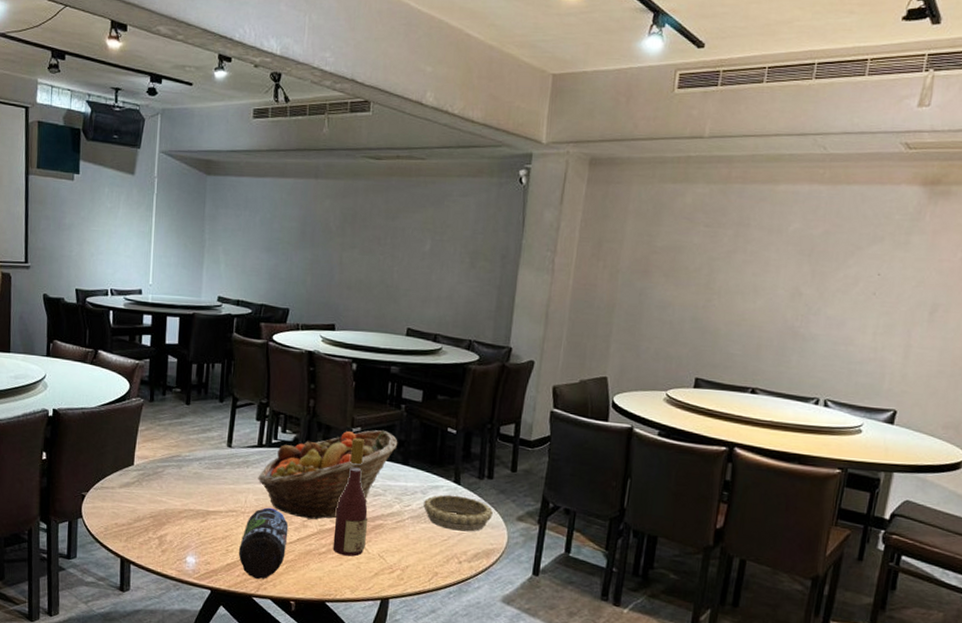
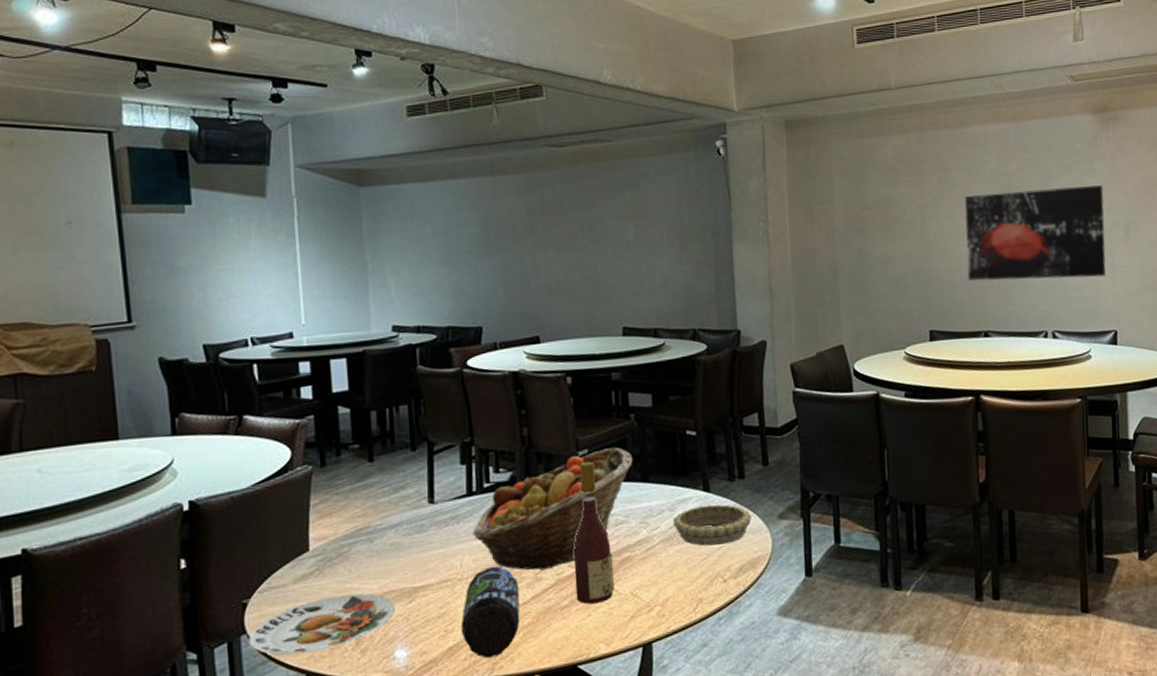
plate: none [83,503,191,543] -> present [248,593,395,655]
wall art: none [745,253,916,355] -> present [964,185,1106,281]

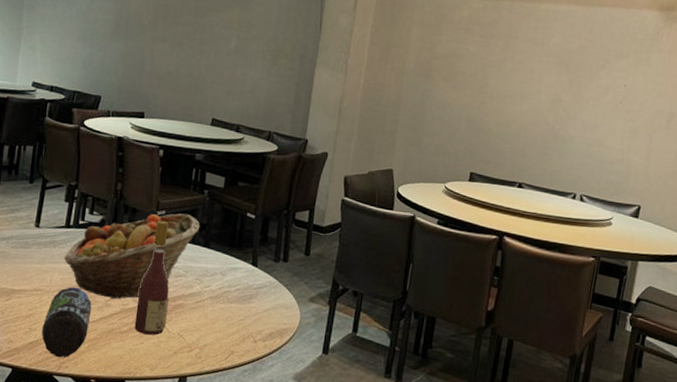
decorative bowl: present [673,504,752,547] -> none [222,276,287,313]
wall art: present [964,185,1106,281] -> none [513,63,655,157]

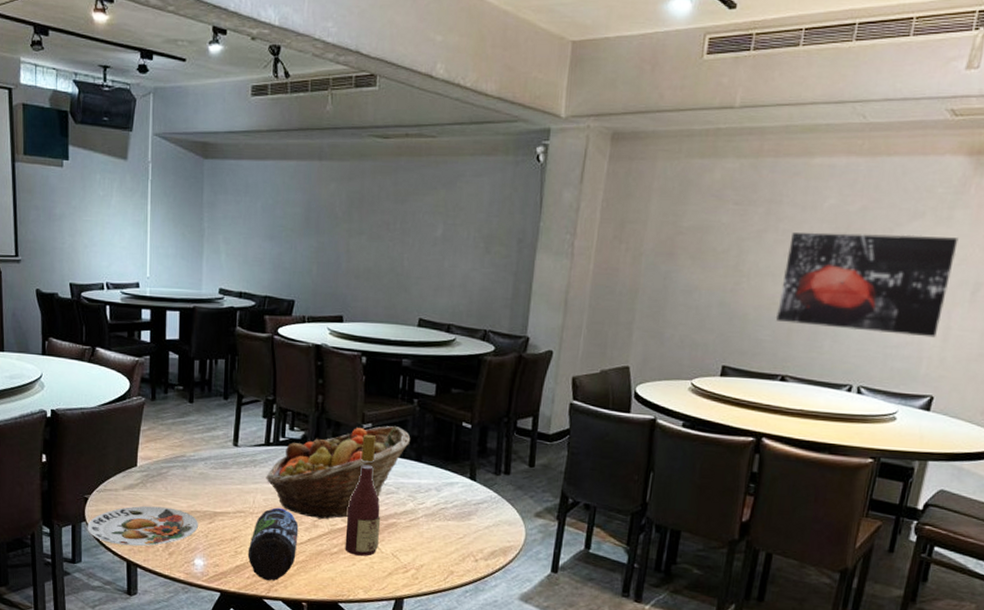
wall art: none [513,63,655,157] -> present [775,231,959,338]

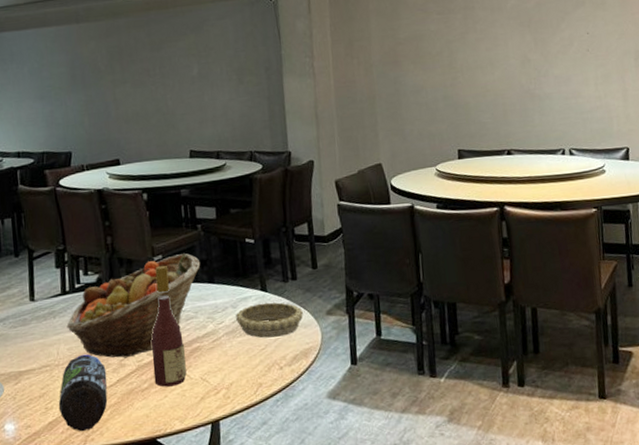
decorative bowl: none [438,491,510,530] -> present [236,302,303,339]
wall art: present [775,231,959,338] -> none [488,18,618,106]

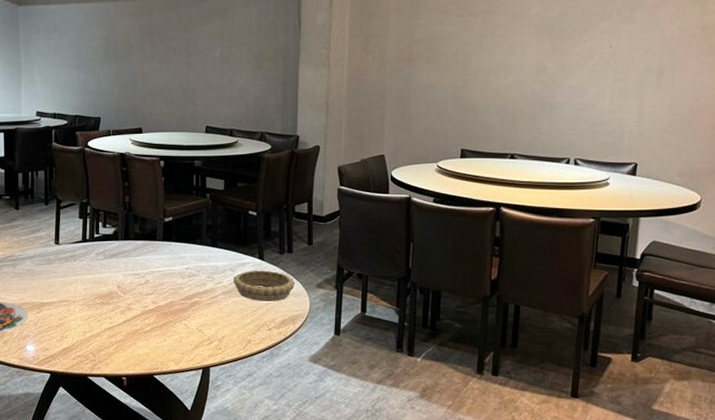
water bottle: present [58,354,108,432] -> none [72,295,115,360]
fruit basket: present [66,253,201,358] -> none [84,218,206,303]
wine bottle: present [151,265,187,387] -> none [156,226,186,332]

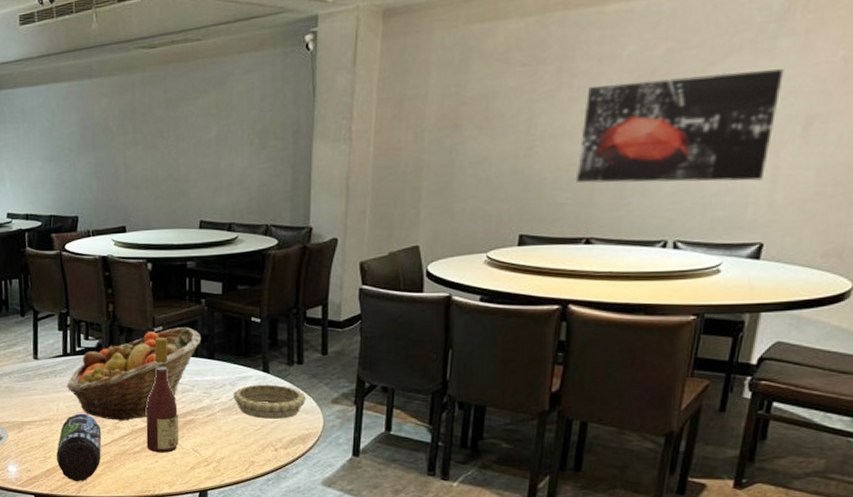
water bottle: none [72,295,115,360] -> present [56,413,102,482]
fruit basket: none [84,218,206,303] -> present [66,327,202,422]
wine bottle: none [156,226,186,332] -> present [146,337,179,453]
wall art: none [500,32,641,115] -> present [575,69,784,183]

